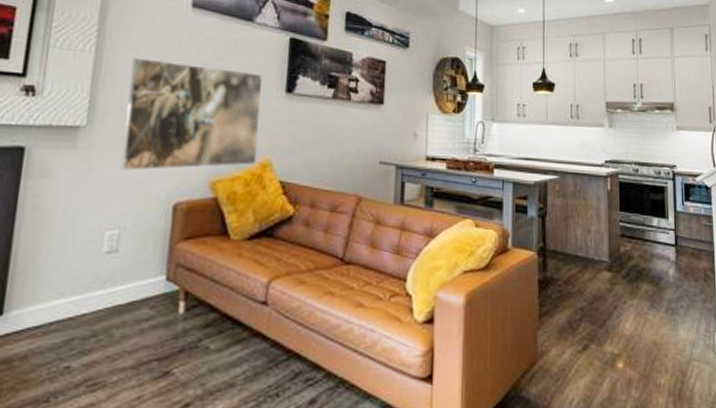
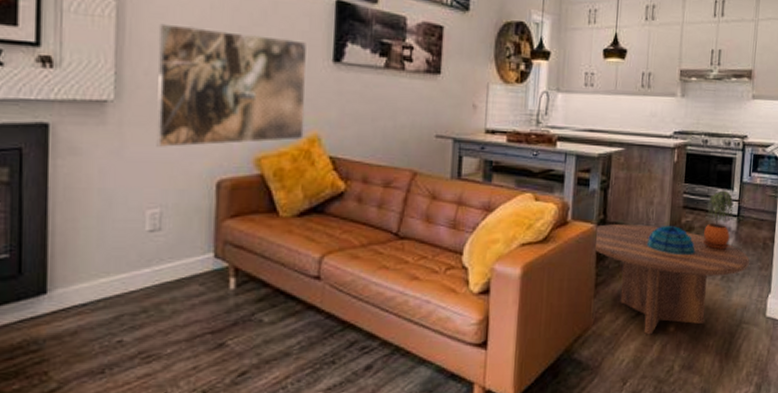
coffee table: none [535,252,693,372] -> present [593,224,750,335]
decorative bowl: none [587,253,637,286] -> present [646,225,695,256]
potted plant: none [643,219,672,281] -> present [702,190,734,250]

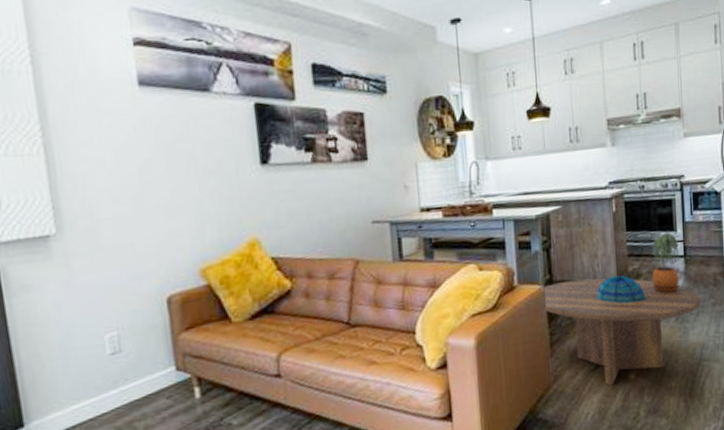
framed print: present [155,23,306,147] -> none [86,148,244,273]

